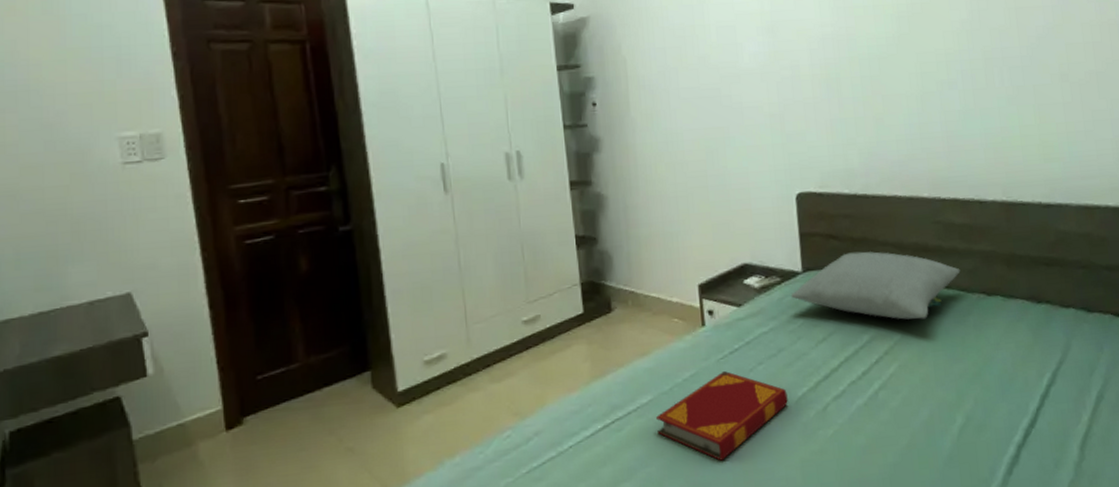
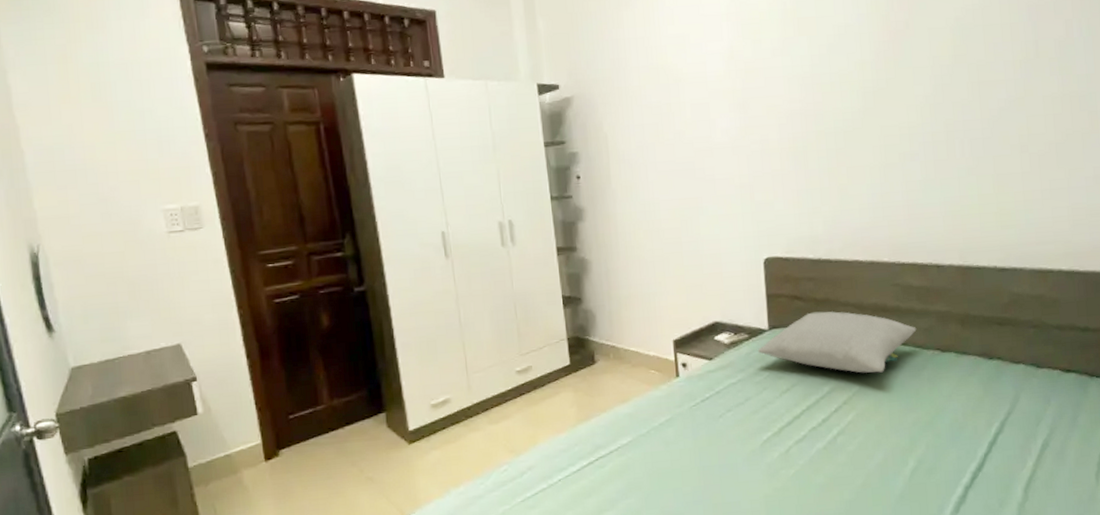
hardback book: present [656,371,788,461] -> none [635,417,754,495]

